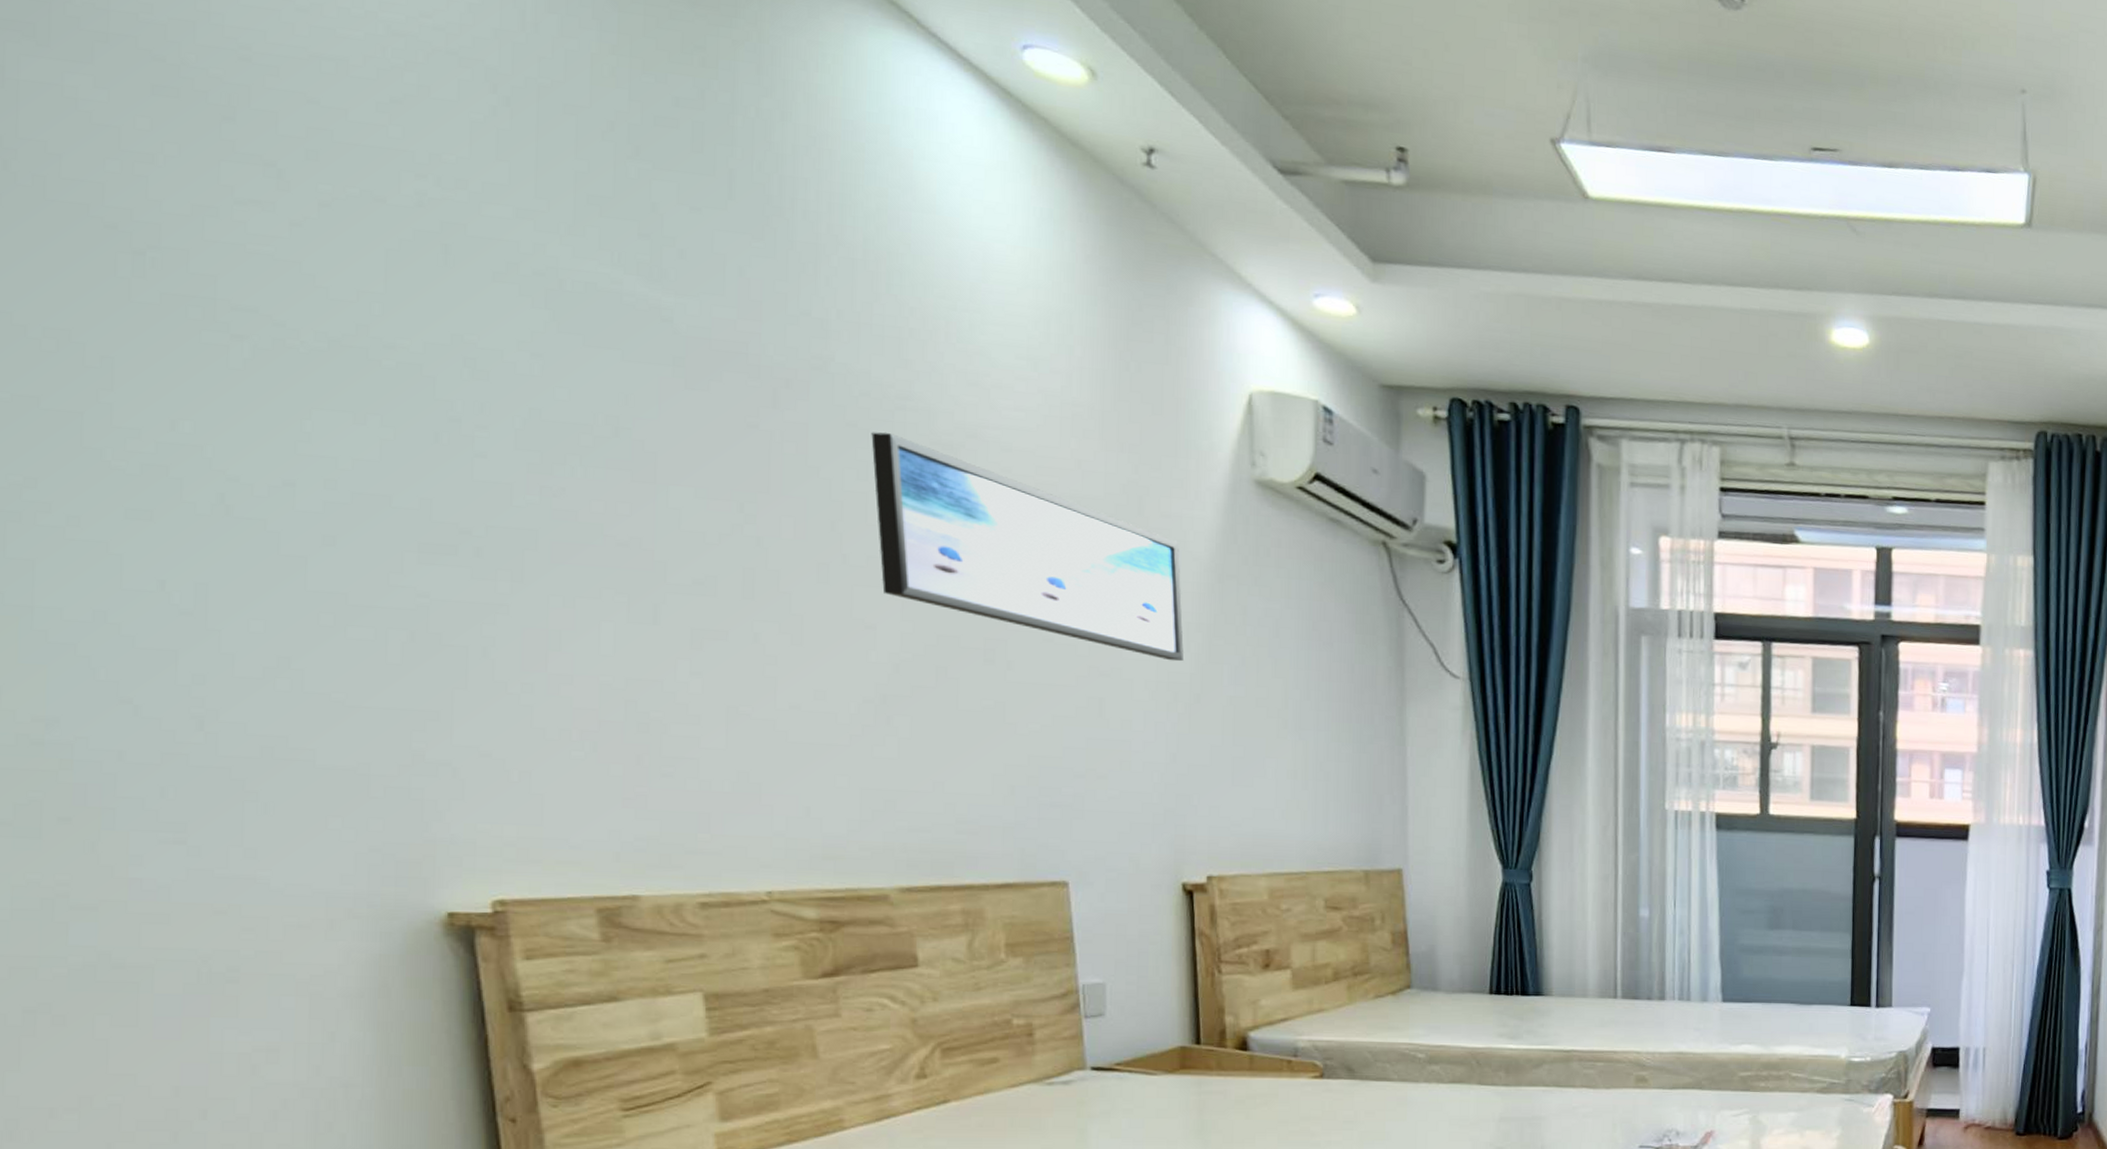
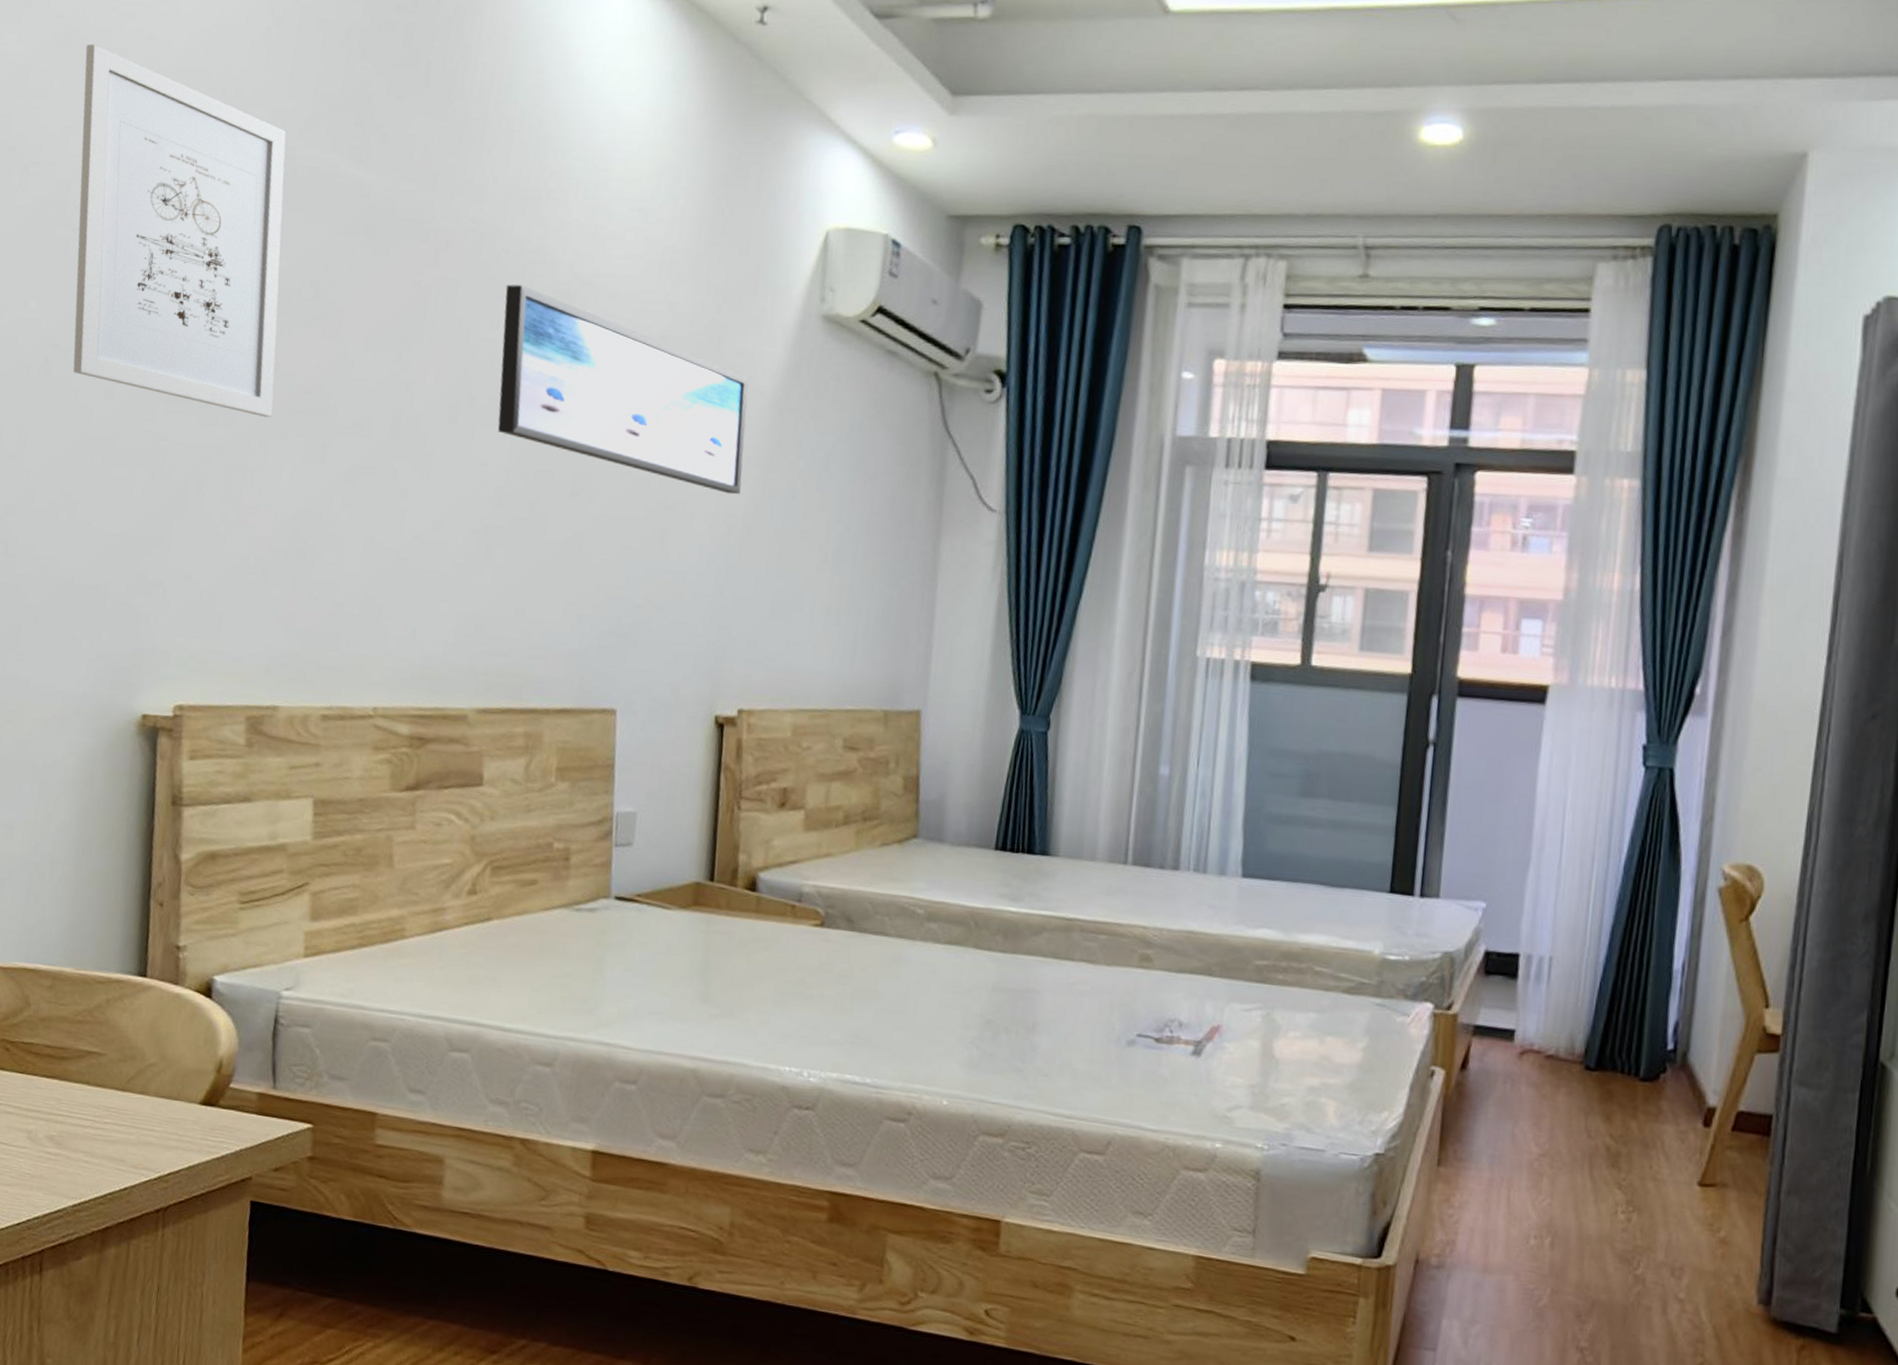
wall art: none [210,101,577,573] -> present [73,44,286,418]

